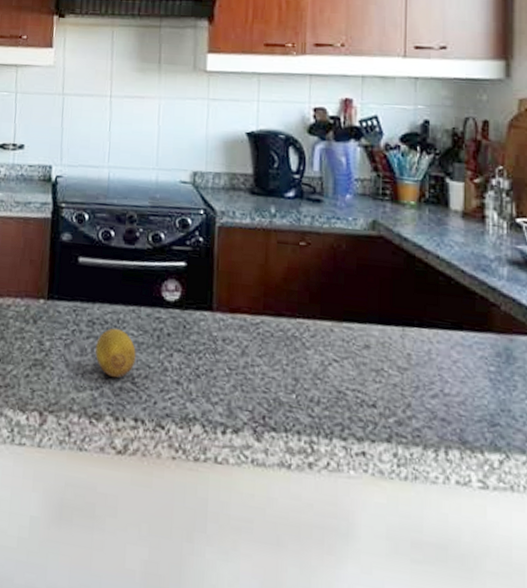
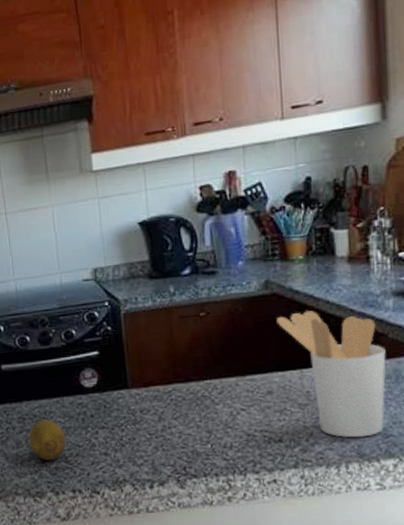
utensil holder: none [381,262,497,421] -> present [276,310,386,438]

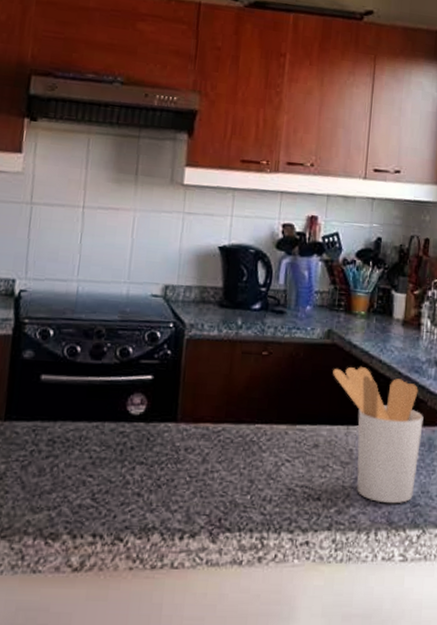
fruit: present [29,419,66,461] -> none [54,445,98,496]

